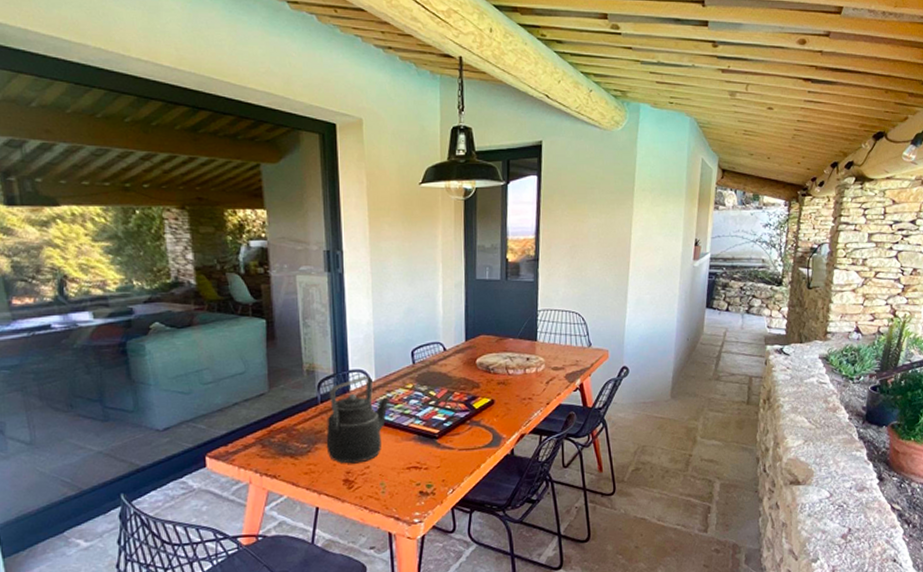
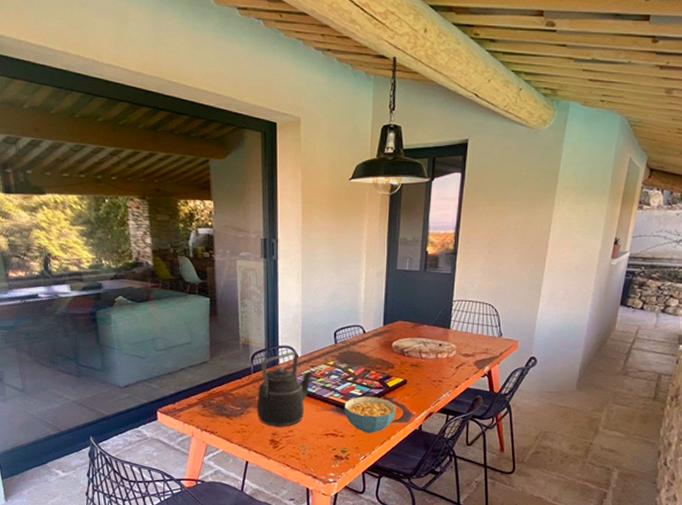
cereal bowl: none [427,421,485,463] -> present [344,397,396,433]

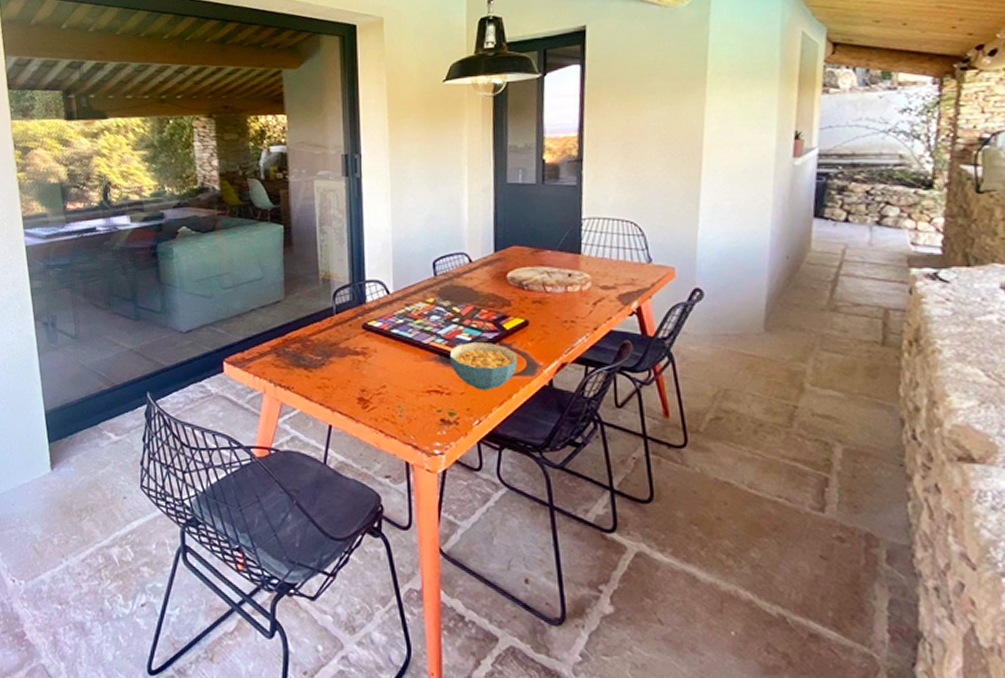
kettle: present [257,352,312,427] -> none [341,287,408,382]

